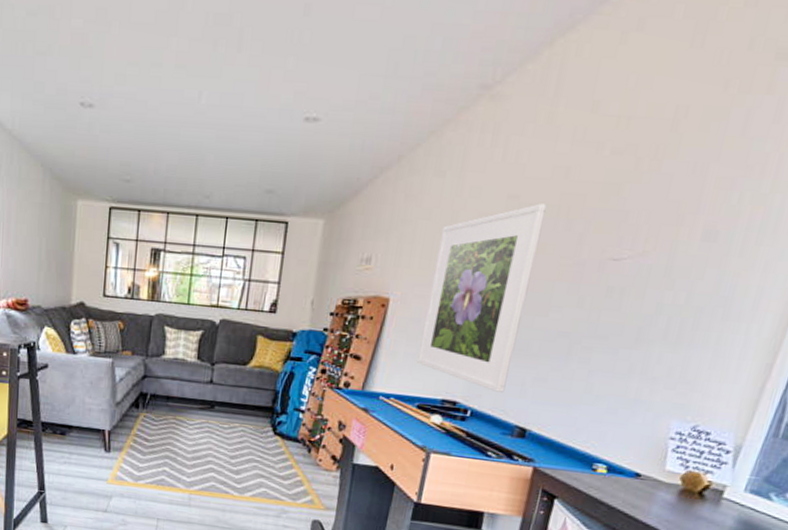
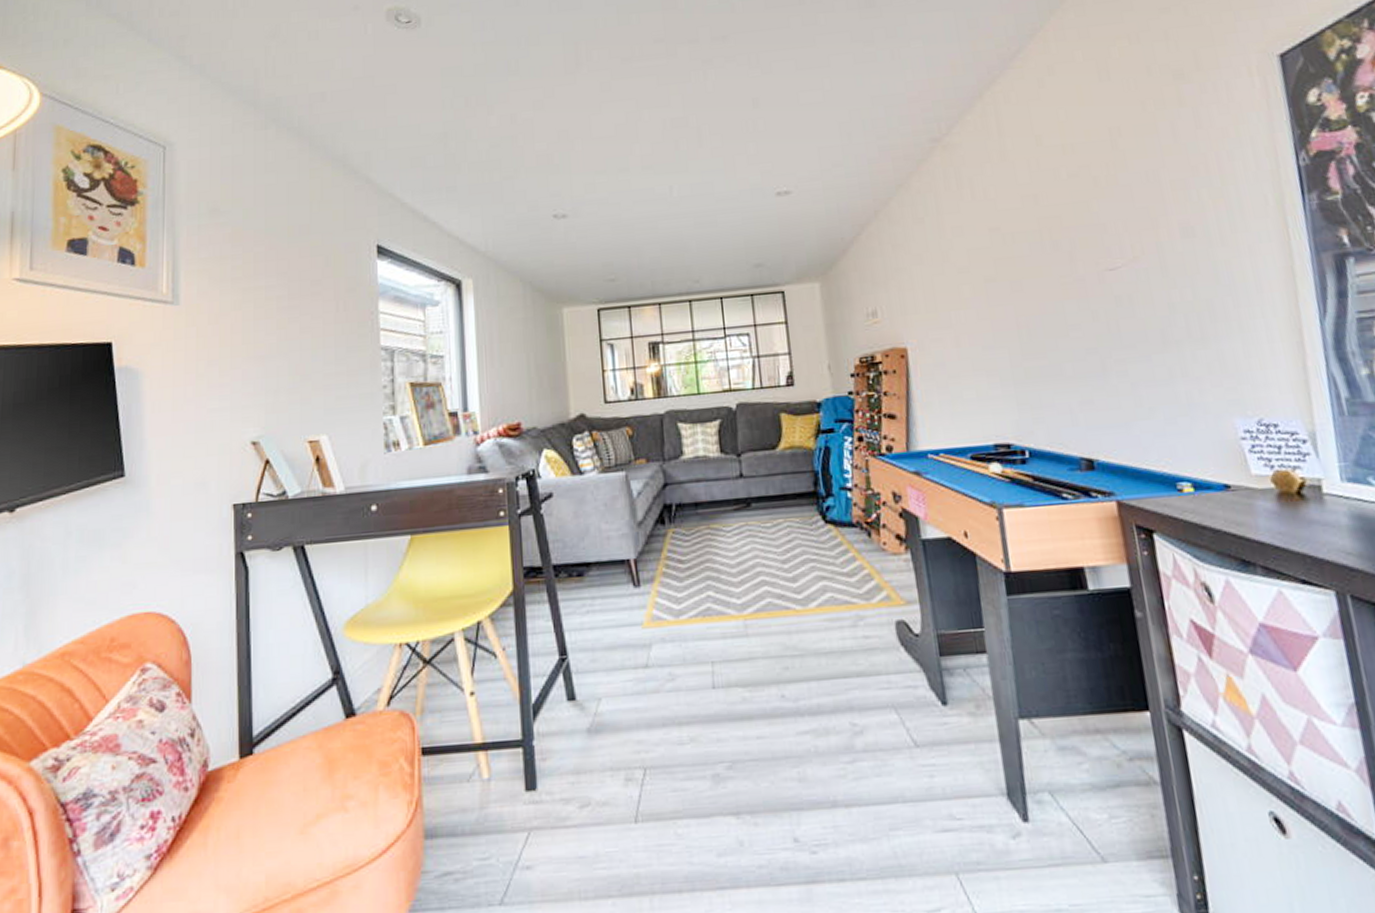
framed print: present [416,203,547,393] -> none [938,230,1055,425]

